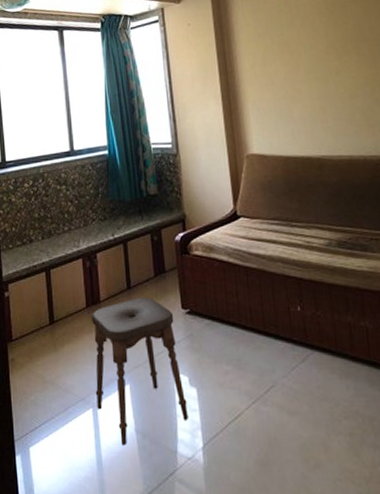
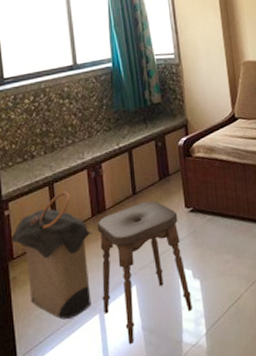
laundry hamper: none [10,278,87,408] -> present [10,191,92,320]

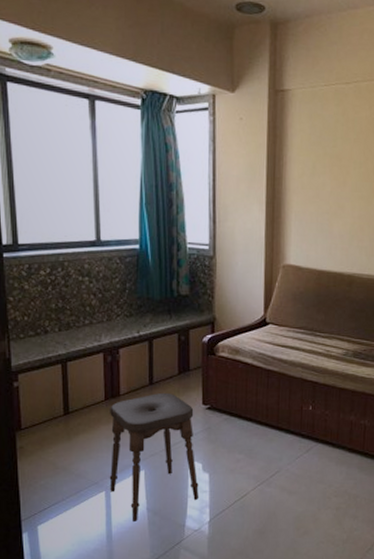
laundry hamper: present [10,191,92,320] -> none [19,371,104,491]

